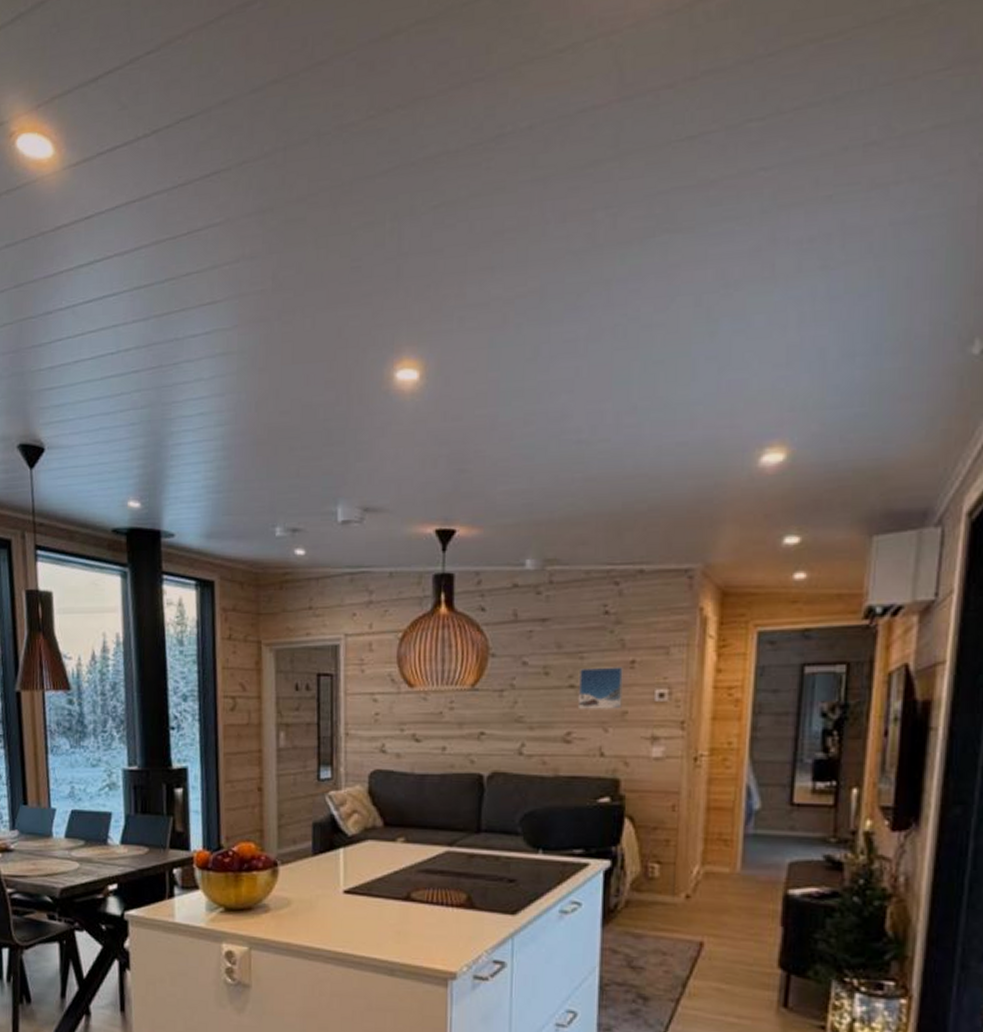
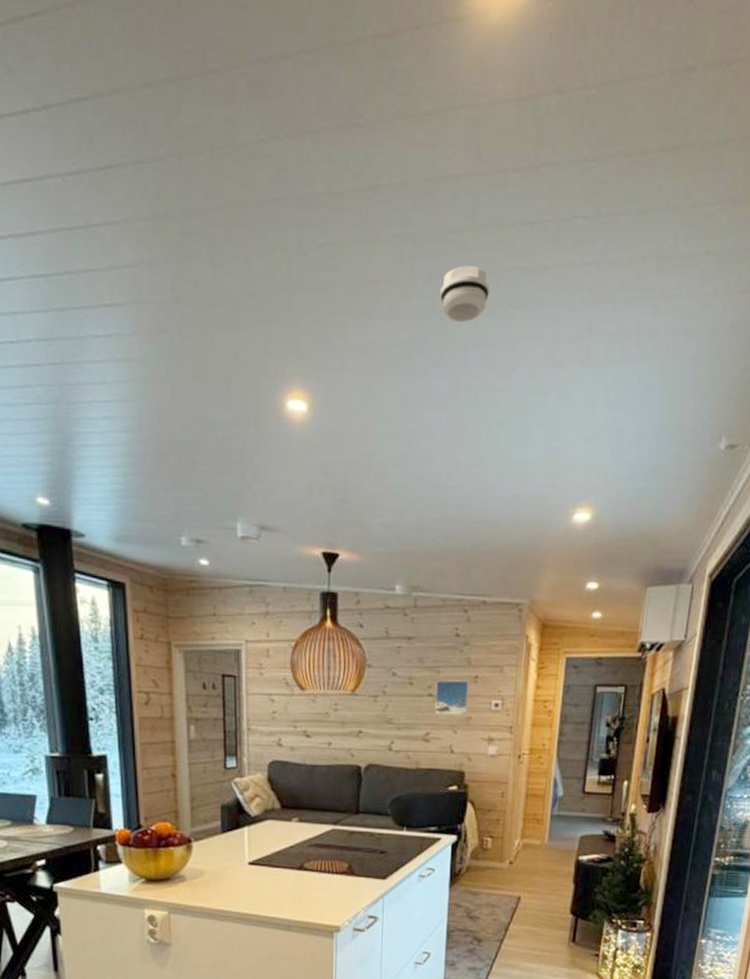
smoke detector: none [577,195,640,259] -> present [440,265,490,322]

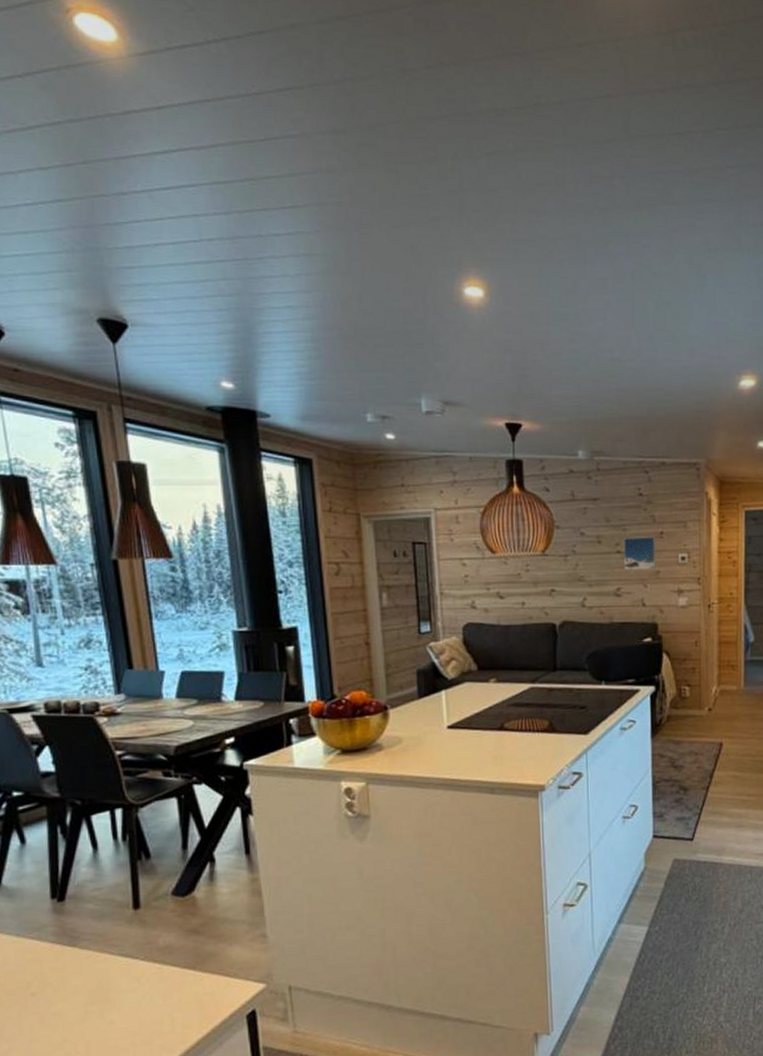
smoke detector: present [440,265,490,322] -> none [601,169,647,217]

